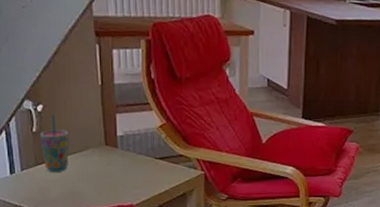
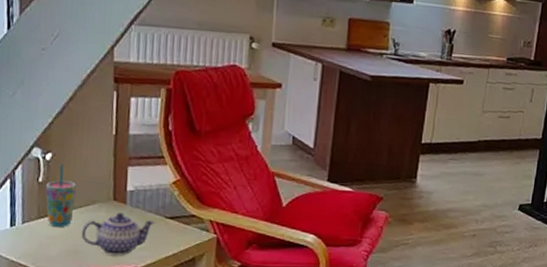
teapot: none [78,156,146,195] -> present [81,212,155,256]

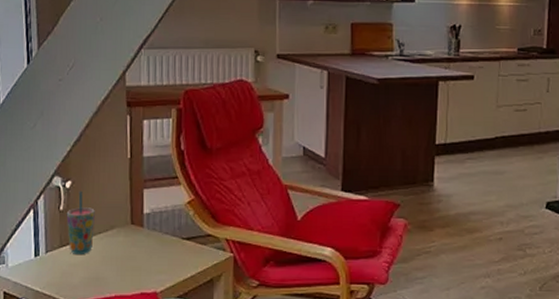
teapot: present [81,212,155,256] -> none [101,236,172,280]

